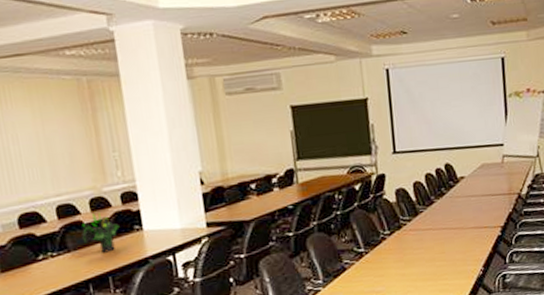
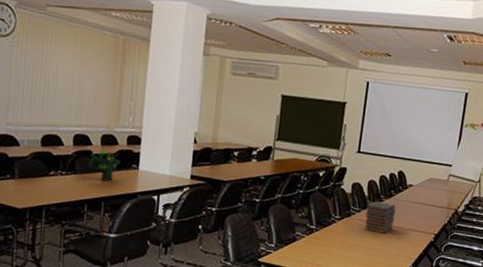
book stack: none [417,203,453,240] -> present [365,201,396,234]

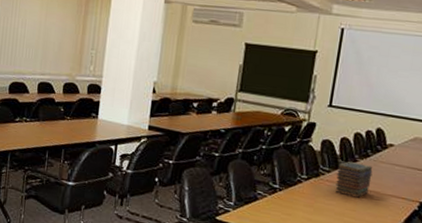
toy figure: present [89,147,121,182] -> none [51,95,81,130]

